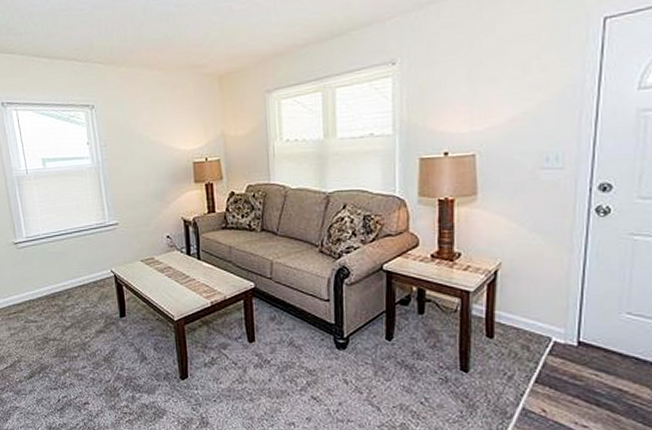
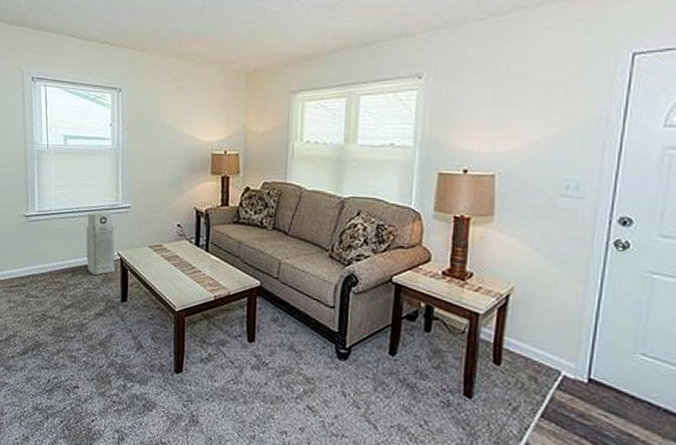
air purifier: none [76,230,110,294] -> present [86,211,115,275]

